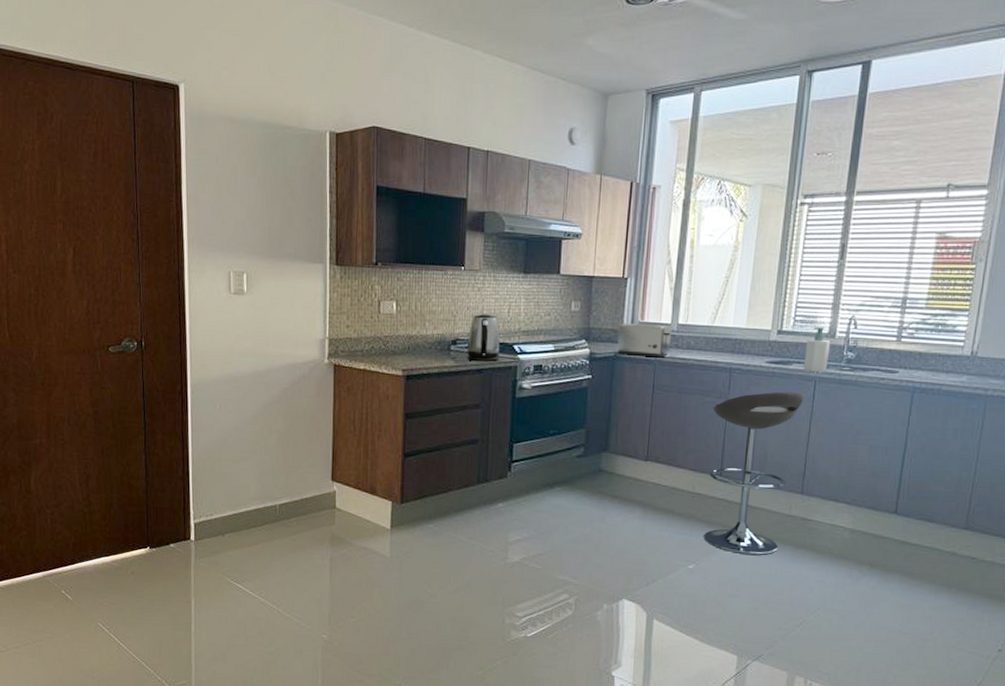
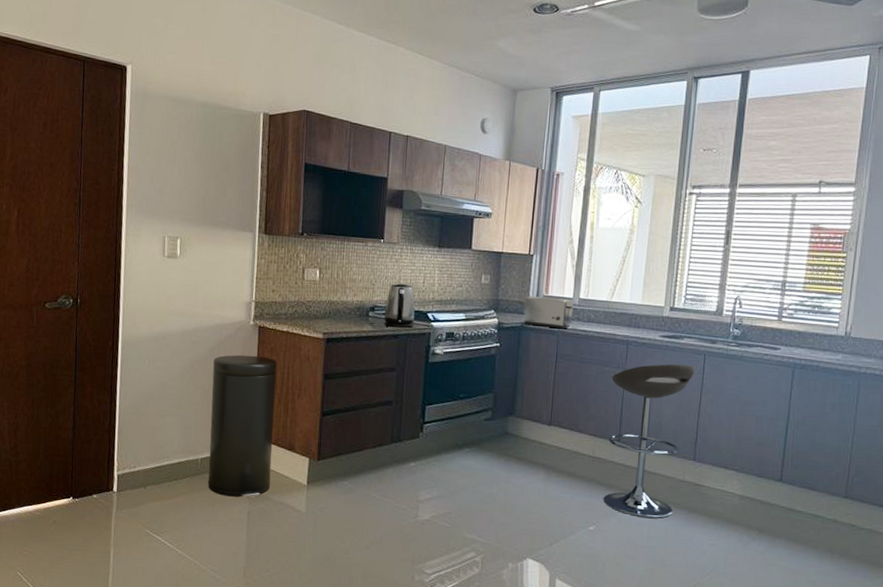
pedal bin: none [287,395,355,544] -> present [208,354,278,498]
soap bottle: present [803,327,831,372] -> none [693,305,719,347]

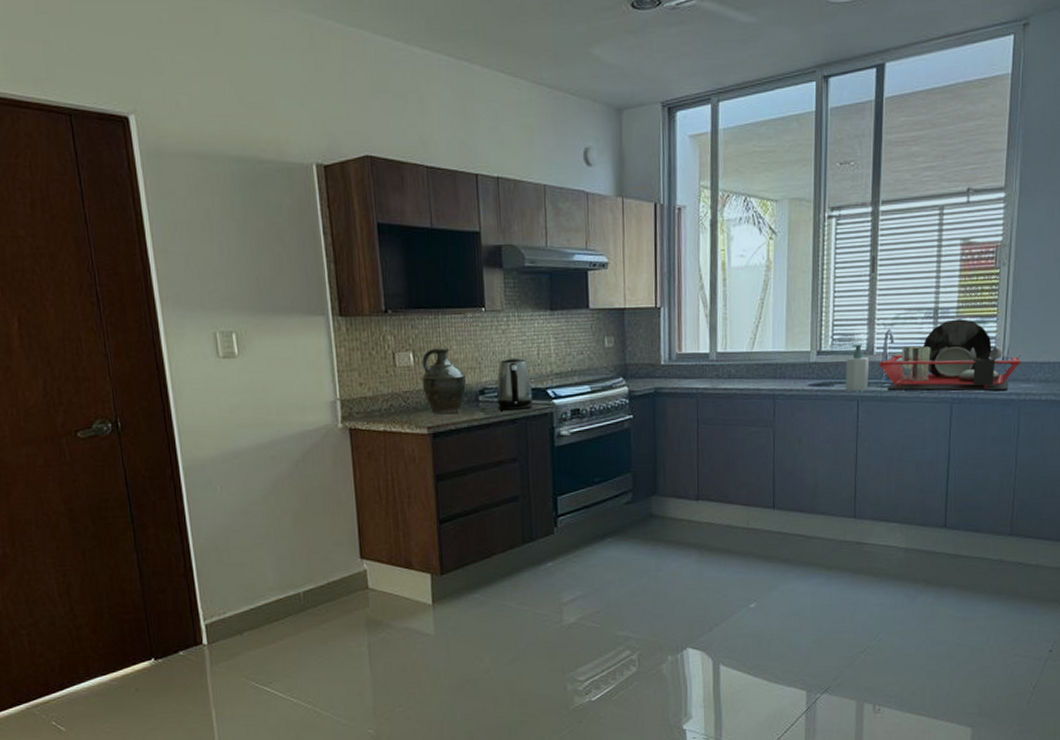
pedal bin: present [208,354,278,498] -> none [301,463,390,631]
ceramic jug: none [323,268,361,325] -> present [422,348,467,415]
toaster: present [523,296,573,330] -> none [656,354,711,392]
bar stool: present [603,364,696,518] -> none [760,413,849,586]
soap bottle: none [693,305,719,347] -> present [845,344,870,391]
dish rack: none [727,293,863,363] -> present [879,319,1021,392]

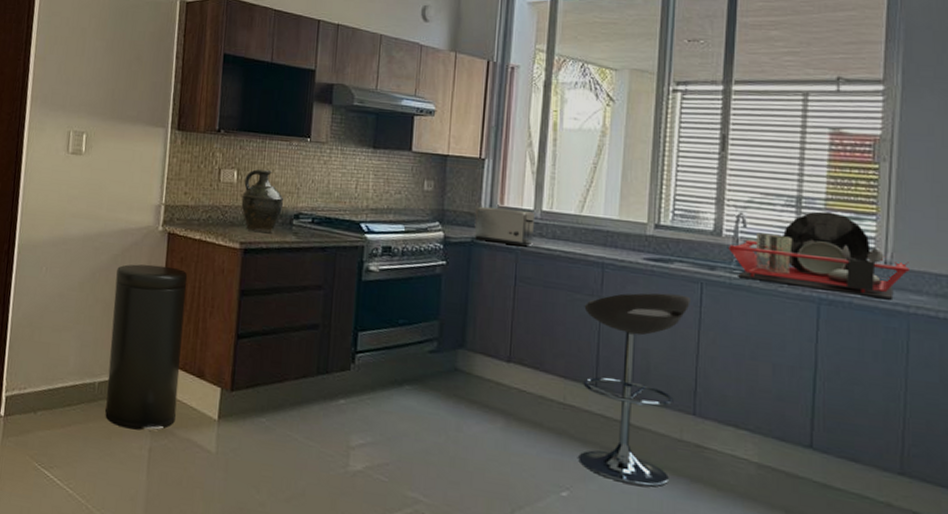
pedal bin: none [301,463,390,631] -> present [105,264,188,431]
kettle: present [497,357,533,412] -> none [310,187,346,241]
toaster: none [656,354,711,392] -> present [474,206,534,248]
bar stool: none [760,413,849,586] -> present [578,293,690,487]
soap bottle: present [845,344,870,391] -> none [686,223,717,274]

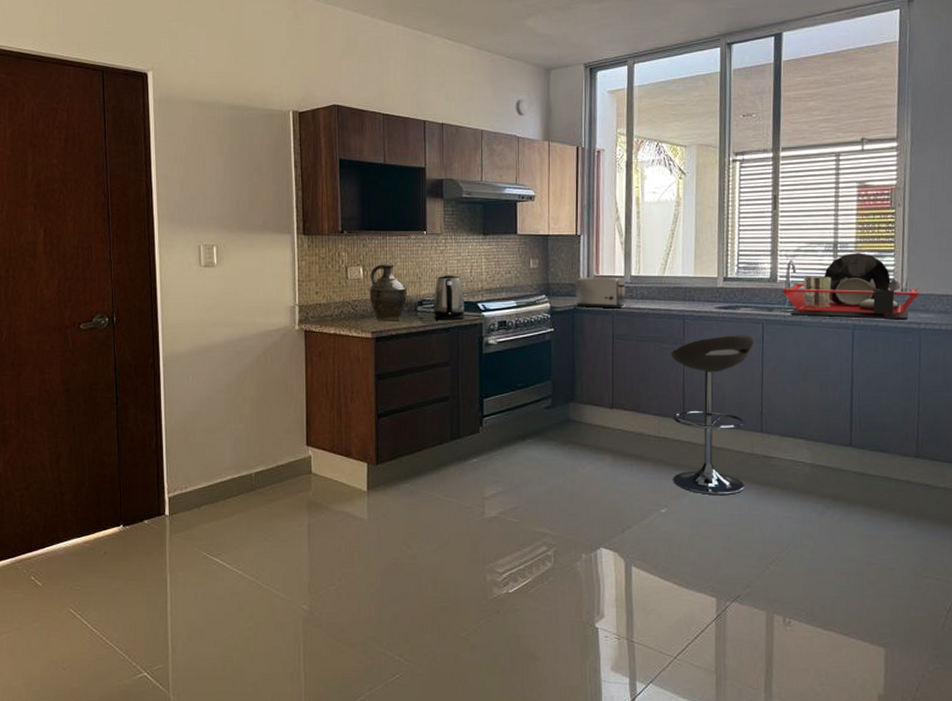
pedal bin: present [105,264,188,431] -> none [261,361,329,510]
kettle: none [310,187,346,241] -> present [434,274,465,321]

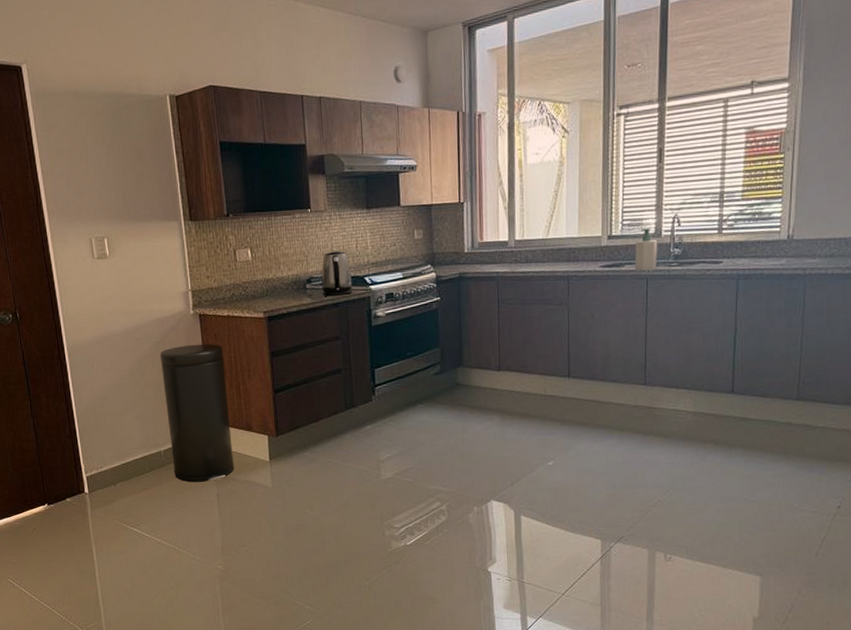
pedal bin: none [261,361,329,510] -> present [160,343,234,483]
ceramic jug: present [369,264,408,322] -> none [258,244,296,301]
toaster: present [575,277,625,310] -> none [460,242,510,275]
bar stool: present [670,335,755,495] -> none [555,291,639,446]
soap bottle: none [750,272,774,315] -> present [634,228,658,271]
dish rack: present [782,253,919,320] -> none [667,201,806,270]

